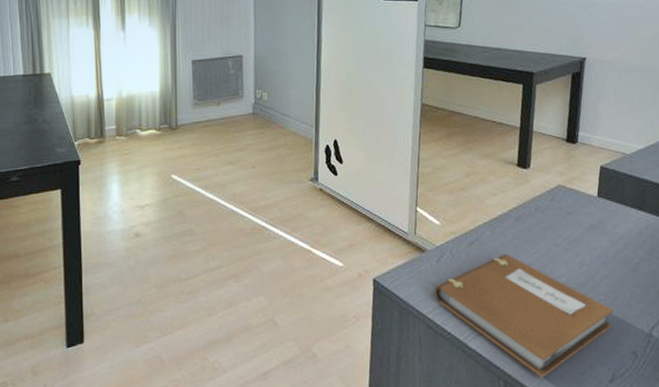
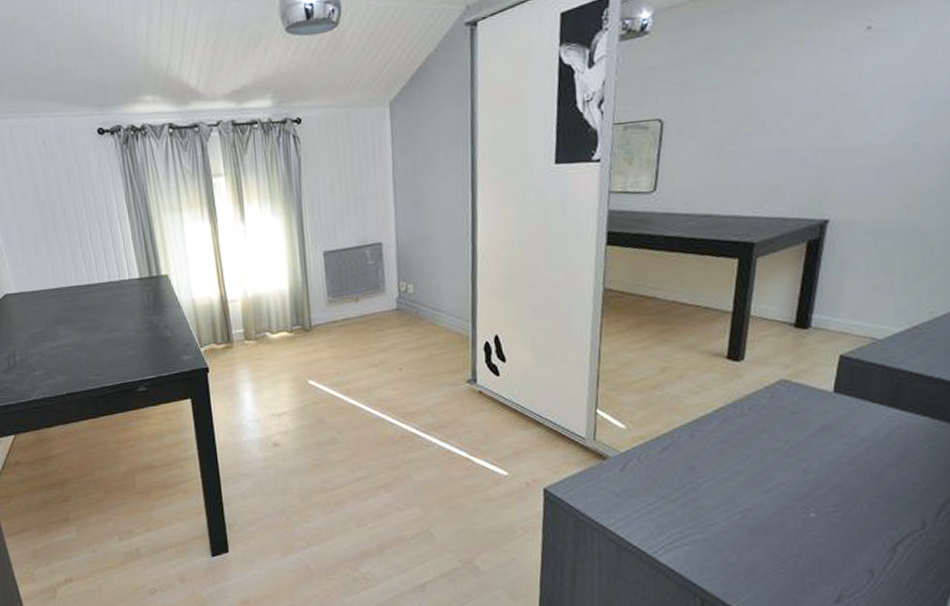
notebook: present [434,254,613,377] -> none [617,461,846,595]

